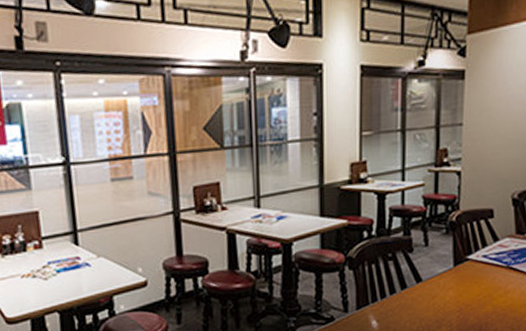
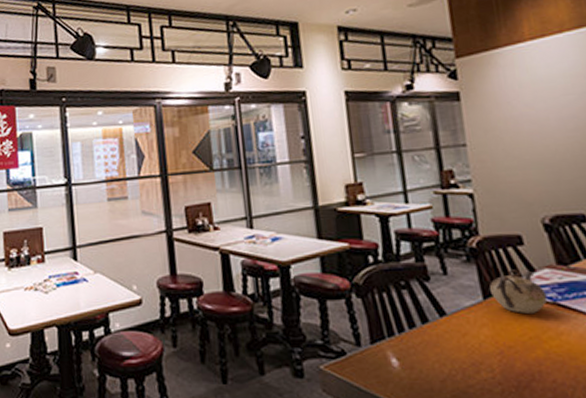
teapot: none [461,239,504,277] -> present [490,269,548,315]

